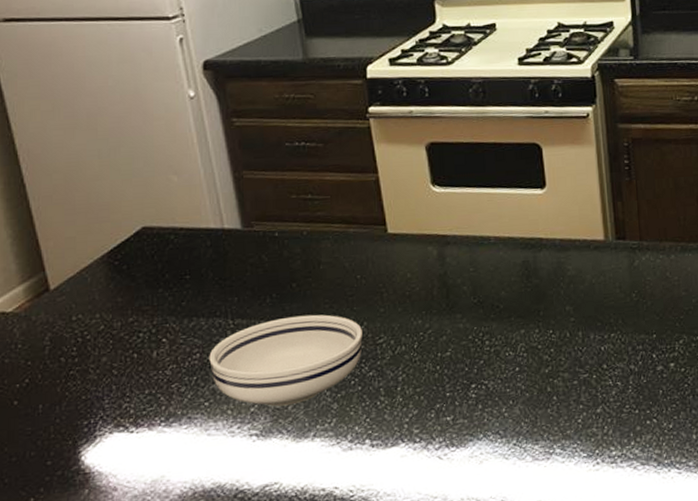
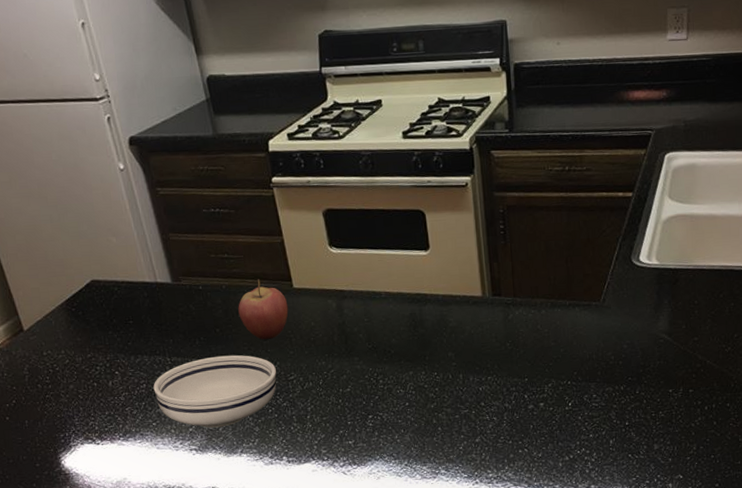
fruit: none [320,223,381,296] -> present [238,279,289,340]

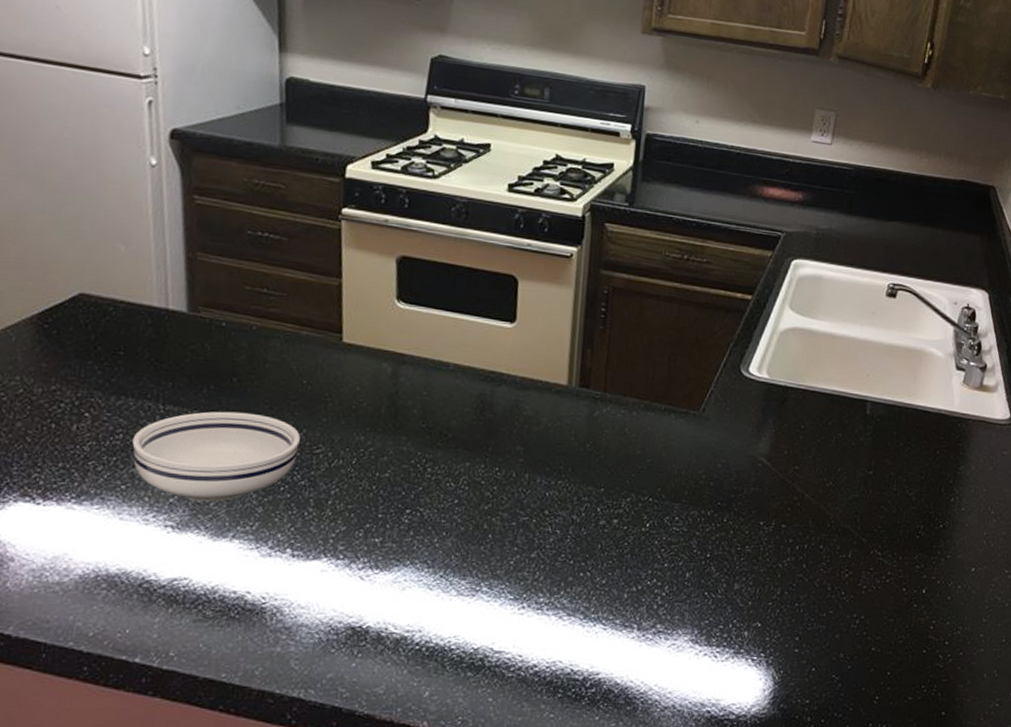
fruit: present [238,279,289,340] -> none [266,325,332,401]

